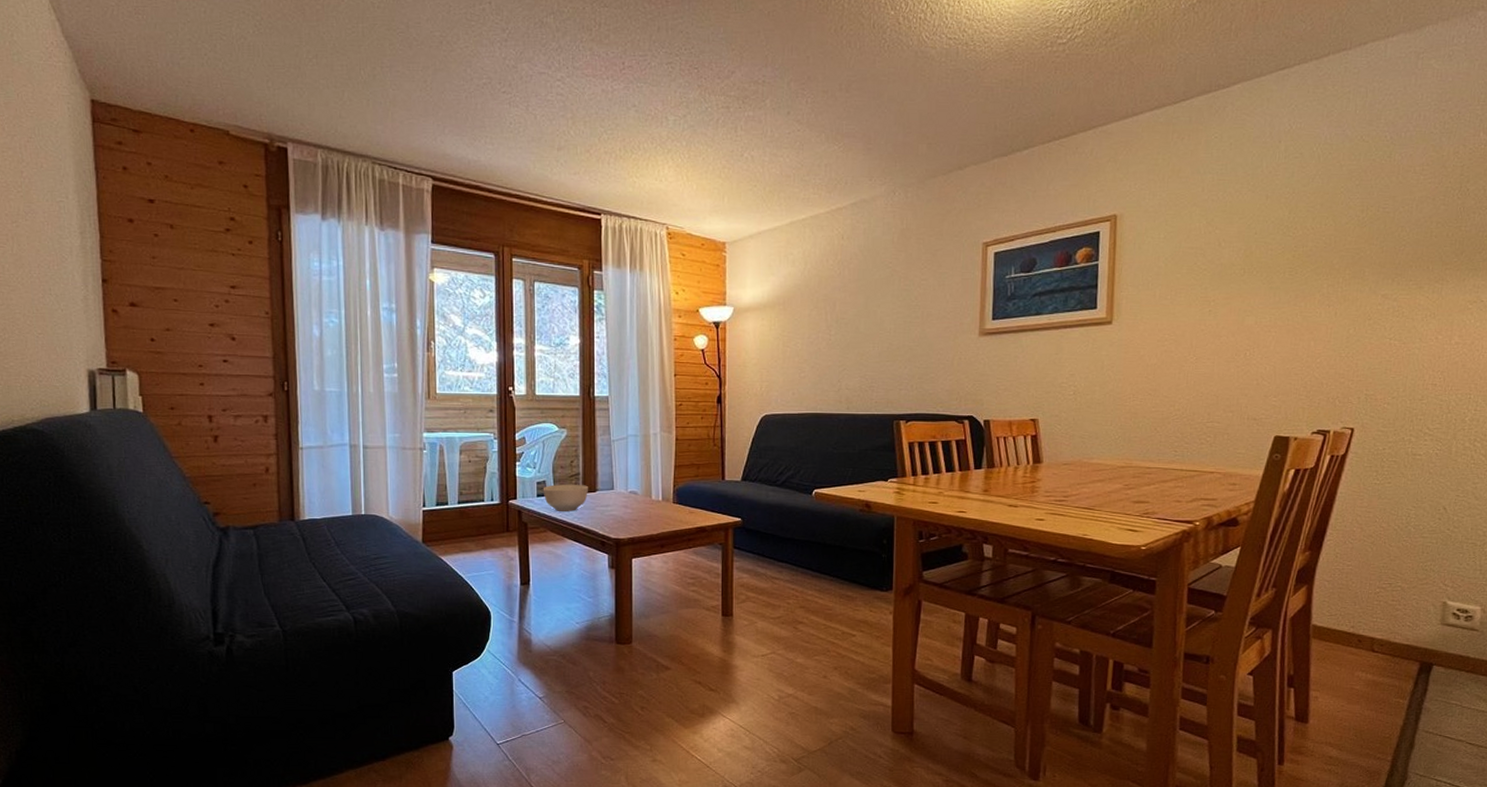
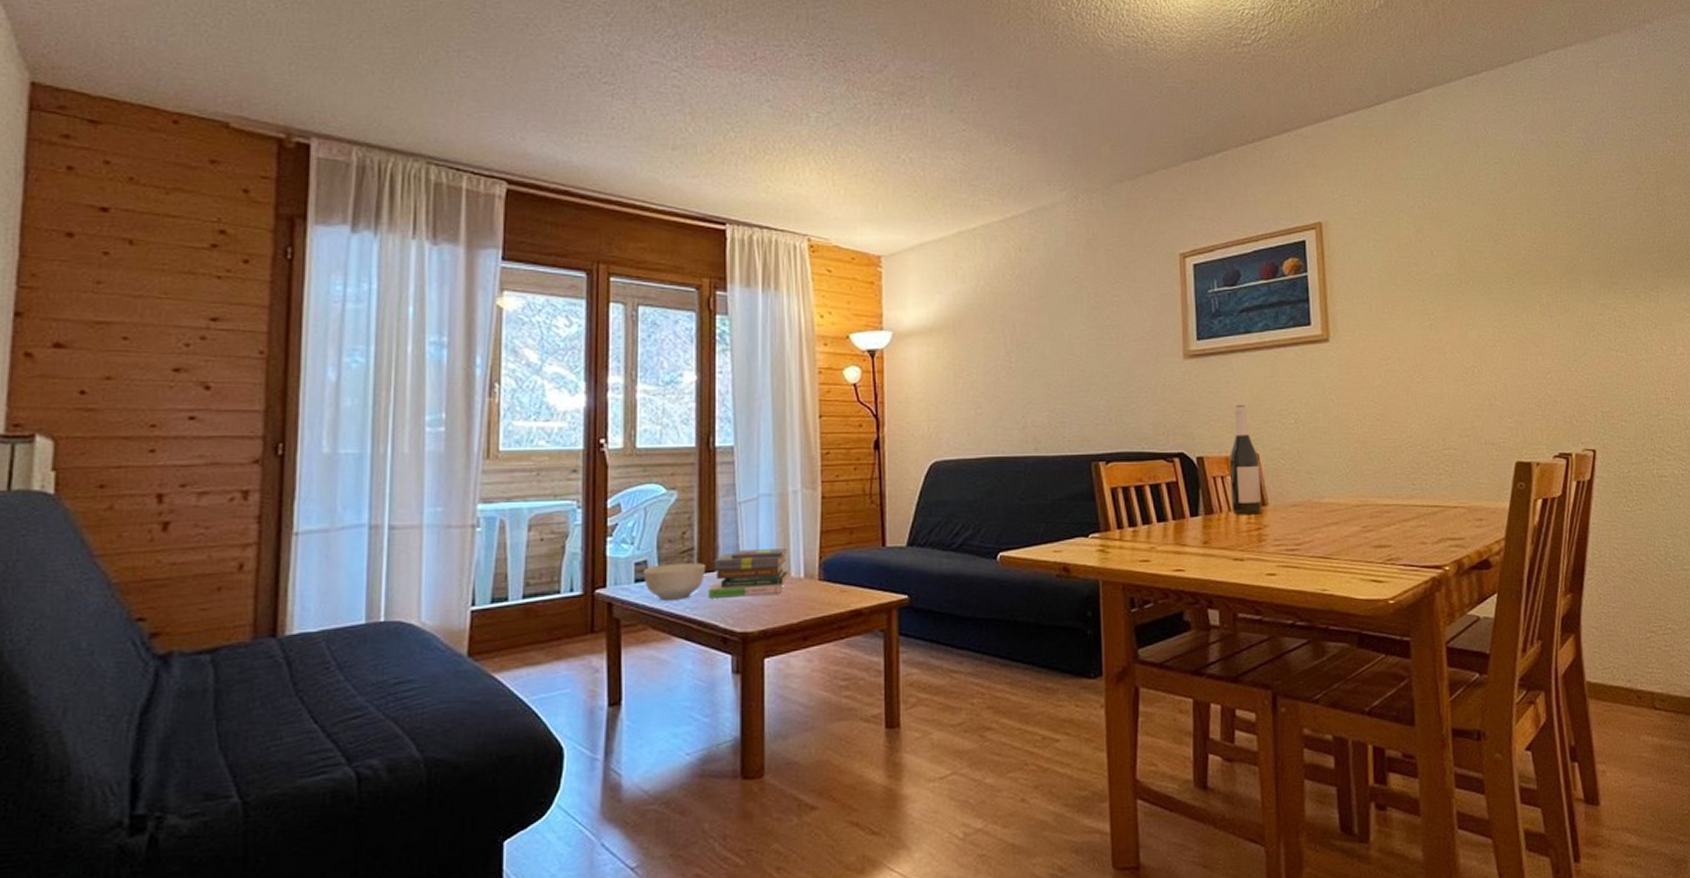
books: none [591,477,651,512] -> present [708,548,789,598]
wine bottle: none [1011,377,1039,470] -> present [1229,404,1262,515]

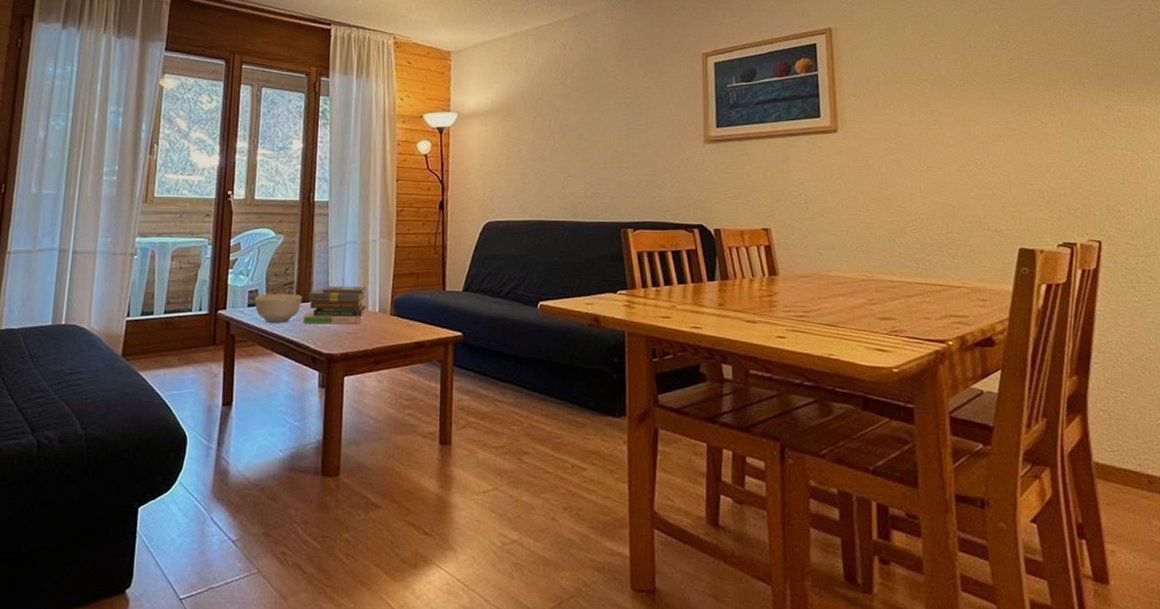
wine bottle: present [1229,404,1262,515] -> none [743,184,774,283]

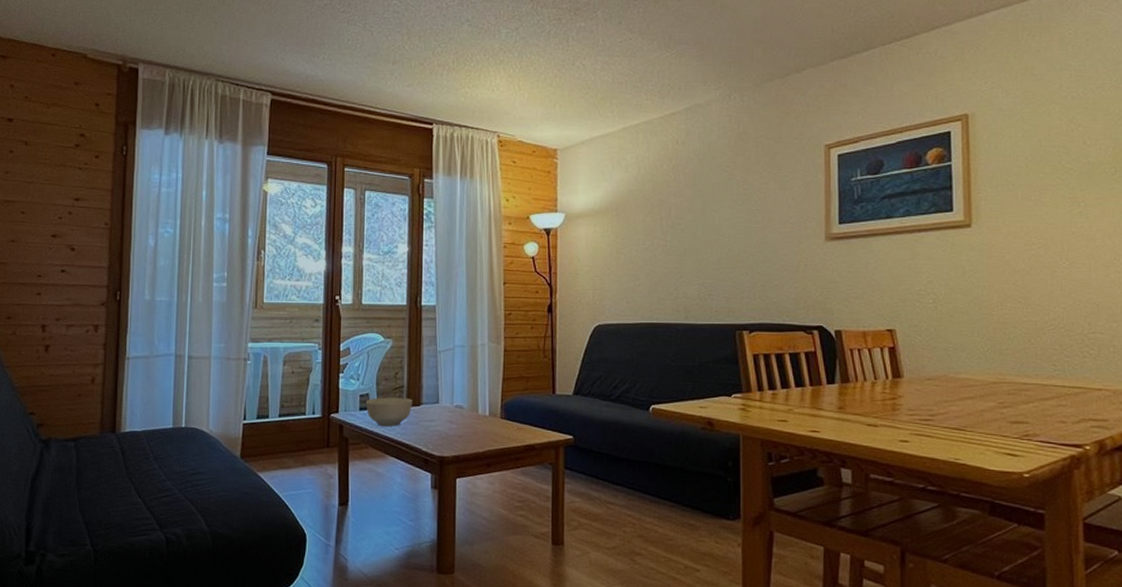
books: present [303,286,367,324] -> none [414,390,477,428]

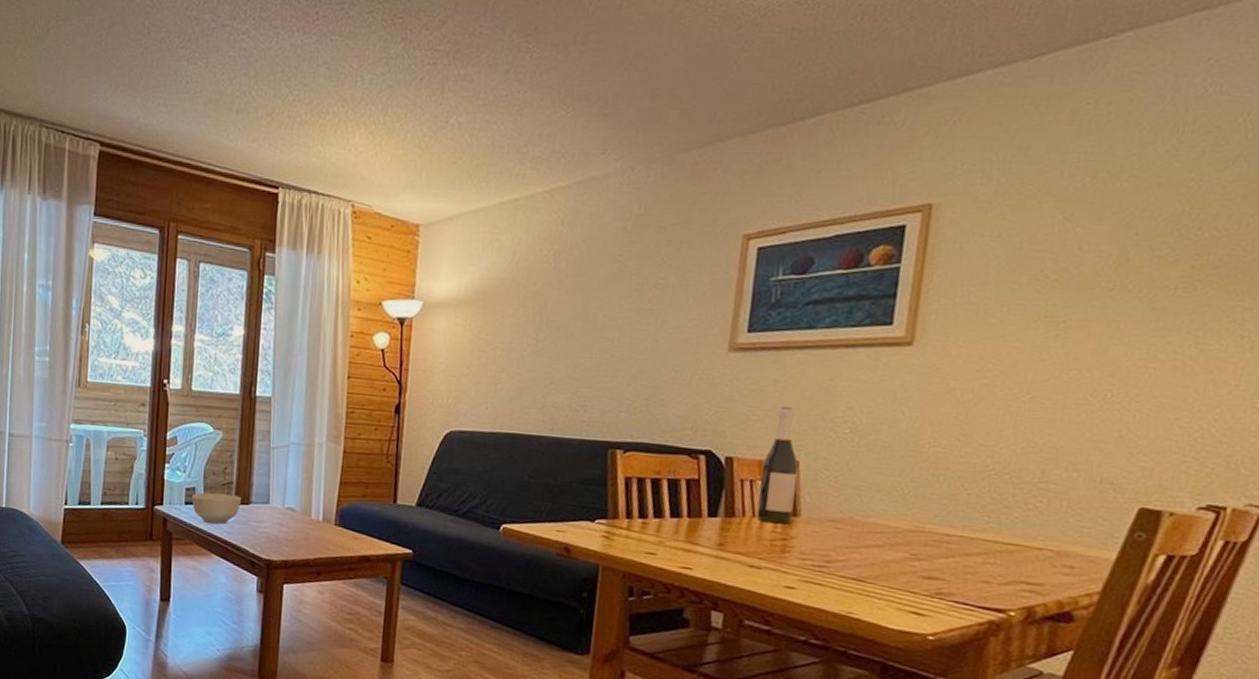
wine bottle: none [866,284,898,386] -> present [756,406,799,525]

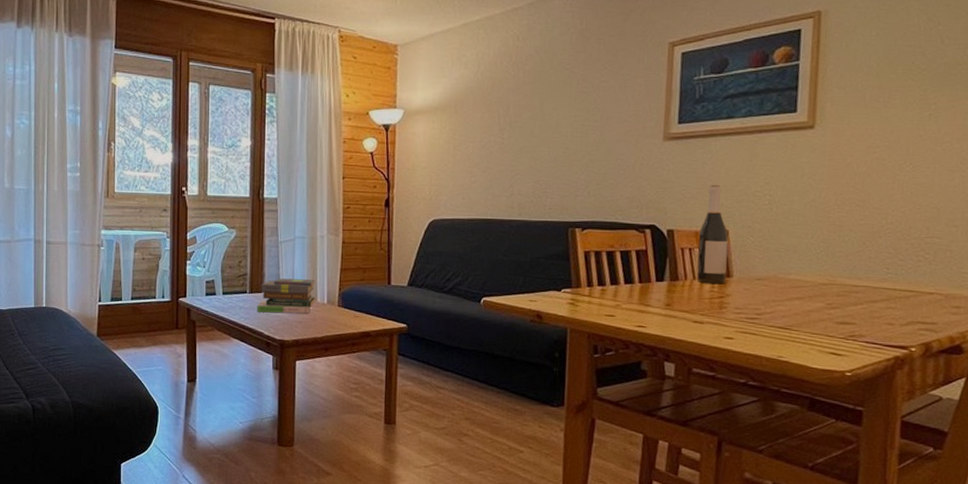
bowl: present [191,492,241,524] -> none [211,283,255,311]
books: none [242,489,310,532] -> present [257,278,316,314]

